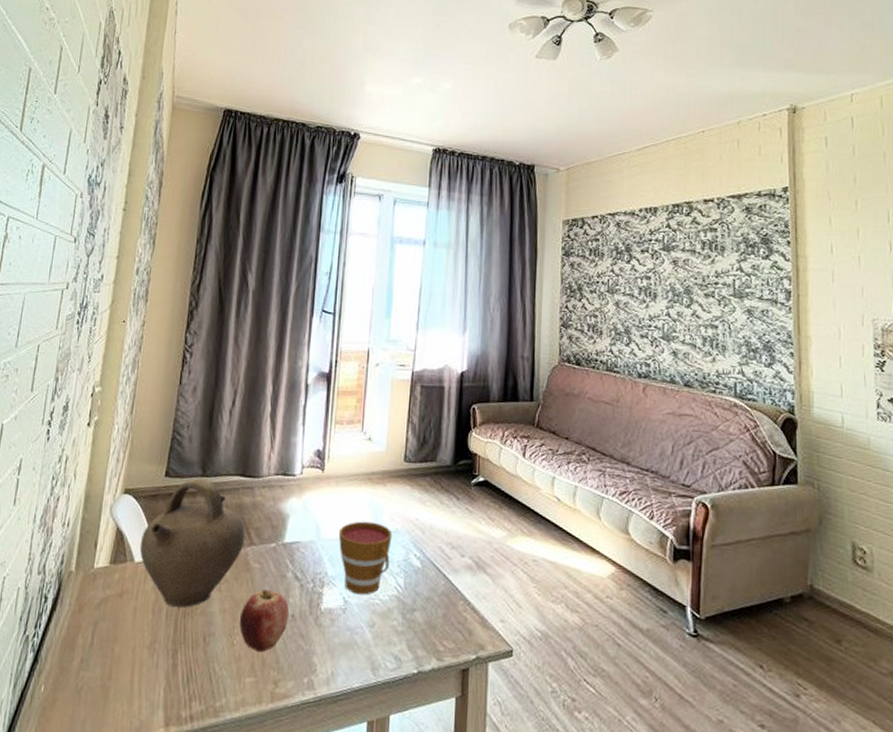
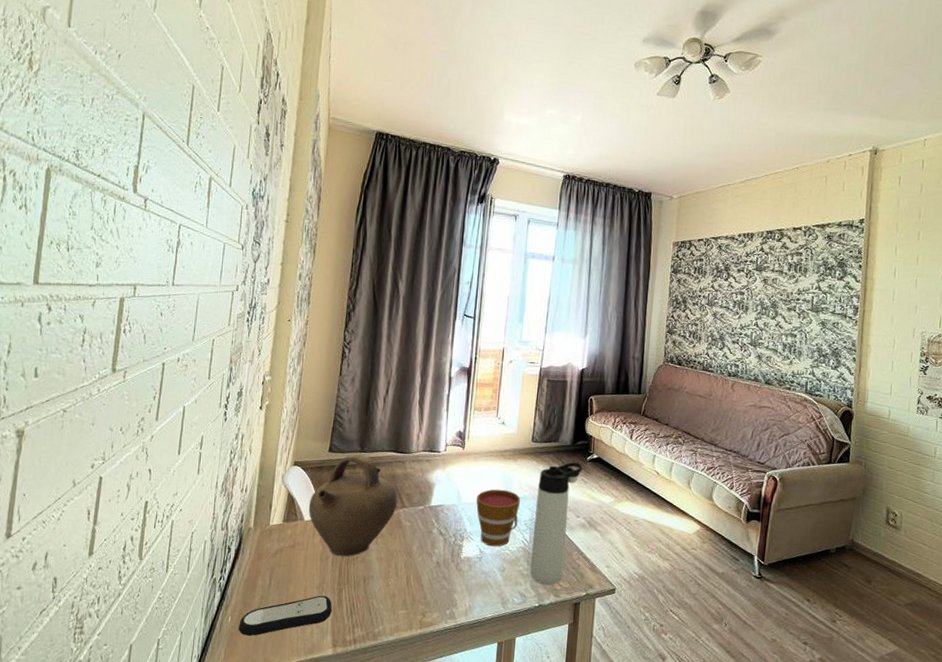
remote control: none [53,657,165,711] -> present [239,595,332,636]
apple: present [239,590,290,653] -> none [393,542,435,591]
thermos bottle: none [405,487,466,646] -> present [530,462,582,586]

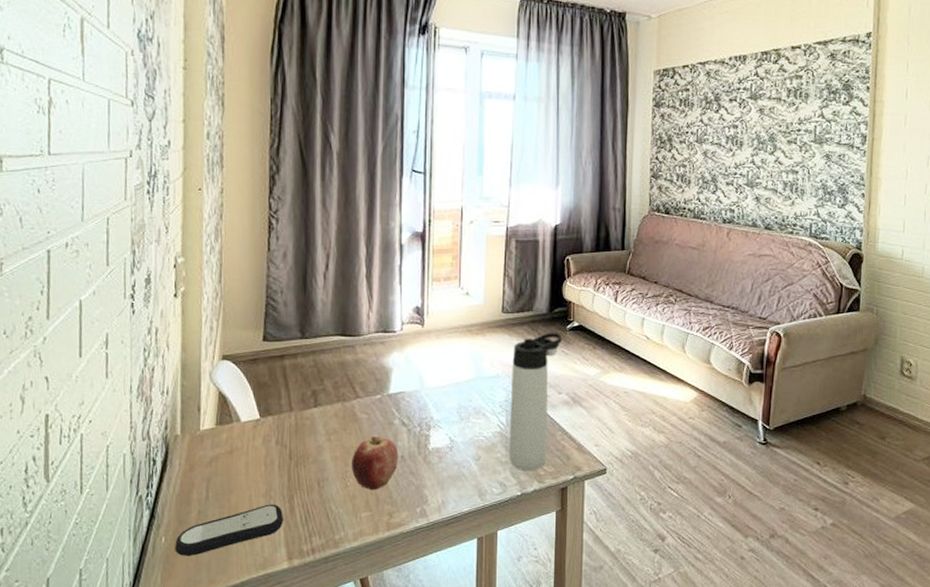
jug: present [308,453,398,557] -> none [244,340,350,459]
apple: none [393,542,435,591] -> present [351,437,399,491]
cup: present [476,489,521,547] -> none [441,369,493,434]

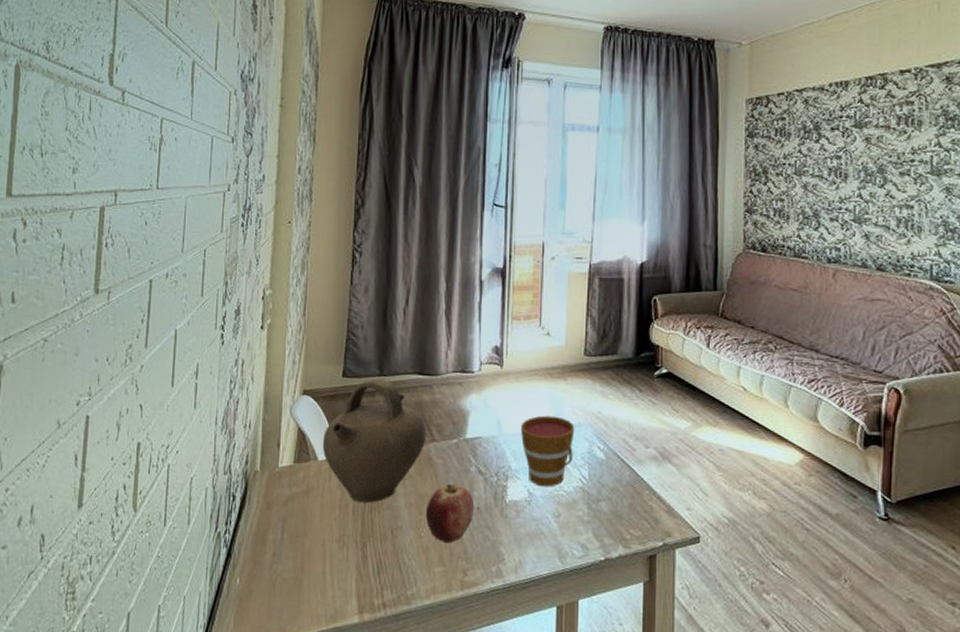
remote control: present [175,504,283,556] -> none [249,550,355,601]
jug: none [244,340,350,459] -> present [322,377,426,504]
cup: none [441,369,493,434] -> present [520,415,575,487]
thermos bottle: present [509,333,562,471] -> none [591,379,649,534]

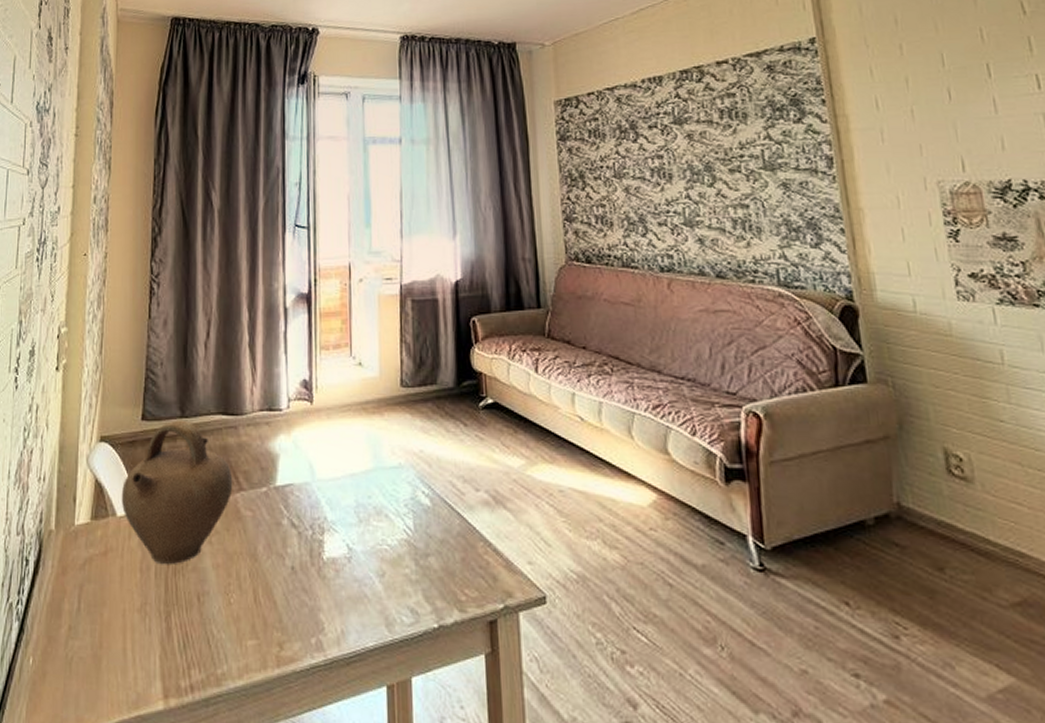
apple: present [425,484,475,544] -> none [234,540,289,611]
cup: present [520,415,575,487] -> none [335,457,396,541]

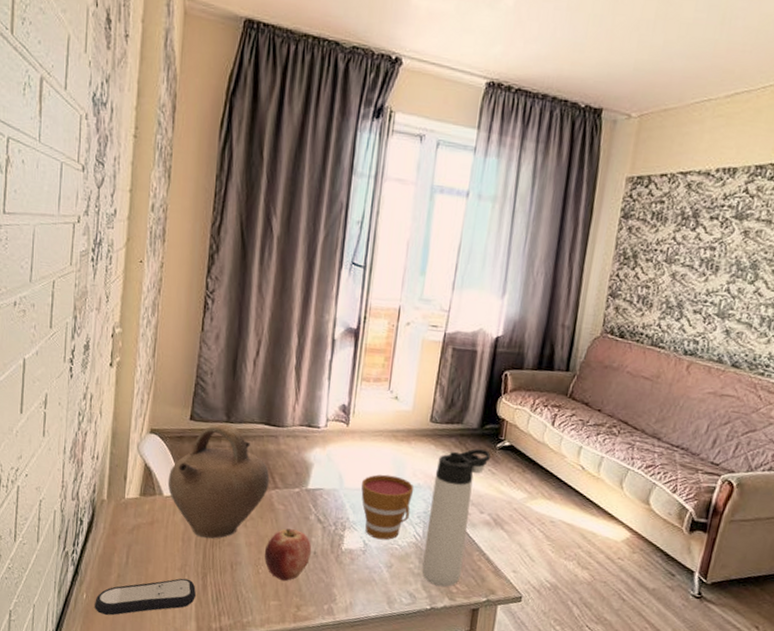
remote control: none [43,622,159,684] -> present [95,578,196,616]
apple: none [234,540,289,611] -> present [264,528,312,582]
cup: none [335,457,396,541] -> present [361,474,414,540]
thermos bottle: none [416,412,474,595] -> present [421,448,491,587]

